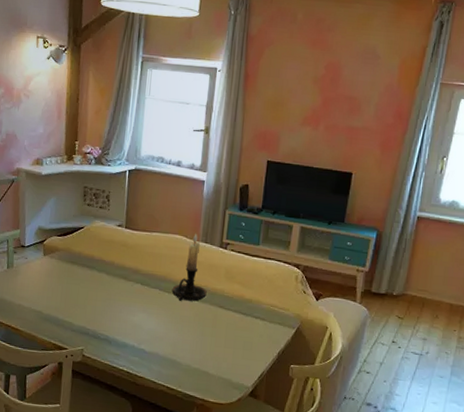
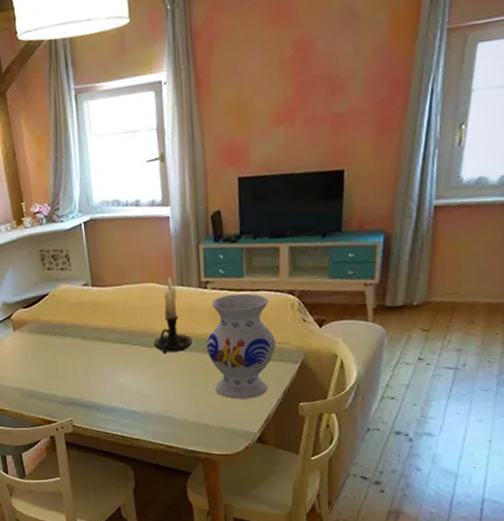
vase: none [217,258,278,355] -> present [206,293,276,400]

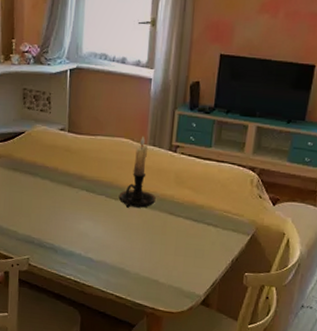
vase: present [206,293,276,400] -> none [167,161,232,263]

